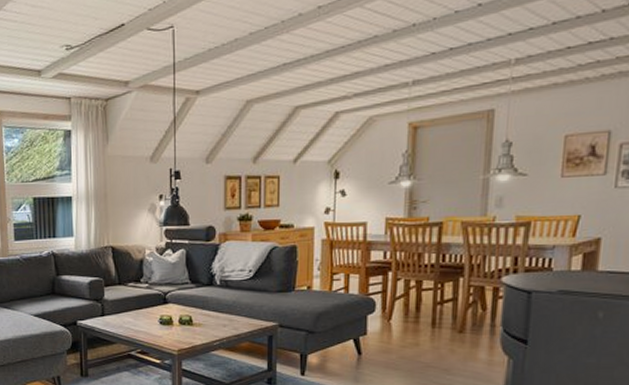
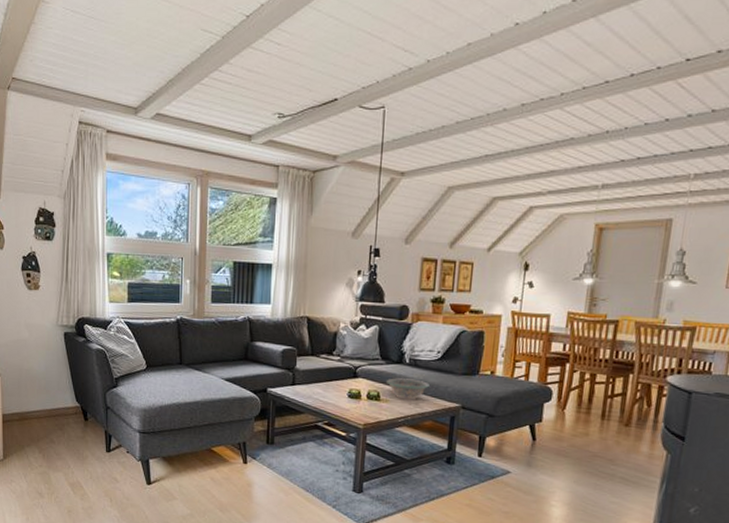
decorative bowl: none [197,300,243,324] -> present [385,378,430,401]

